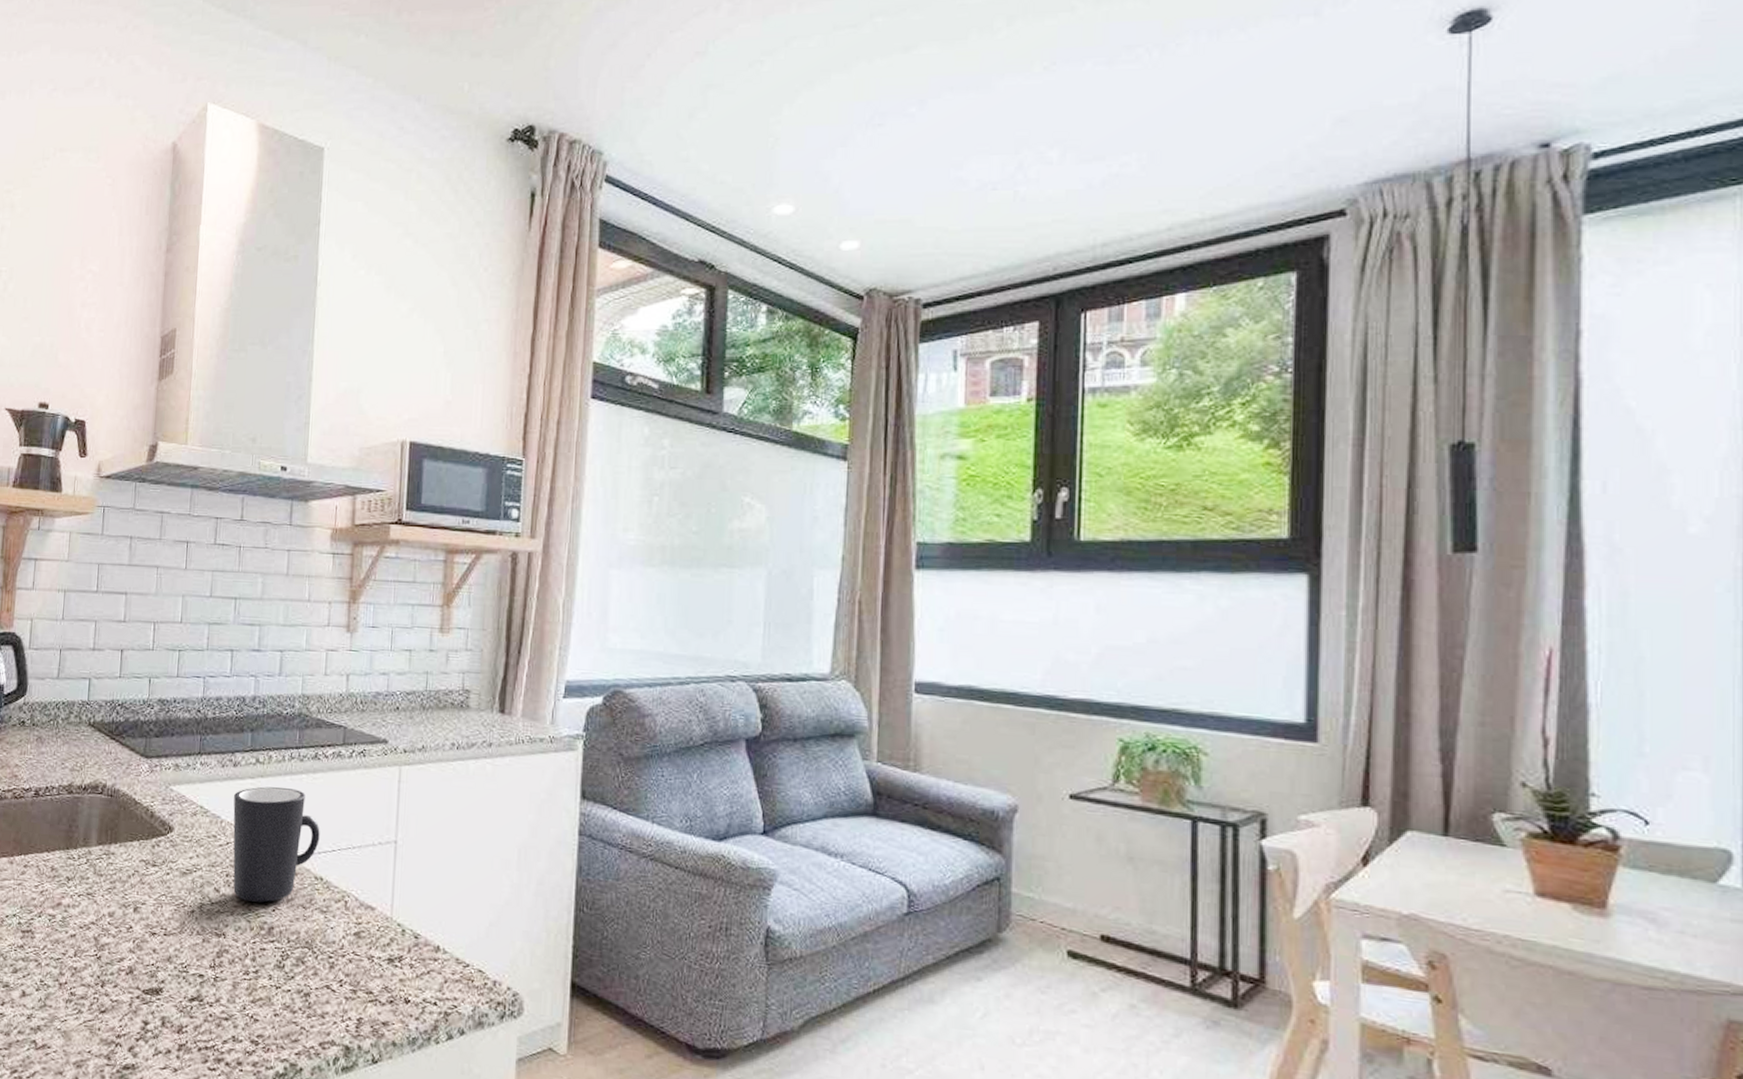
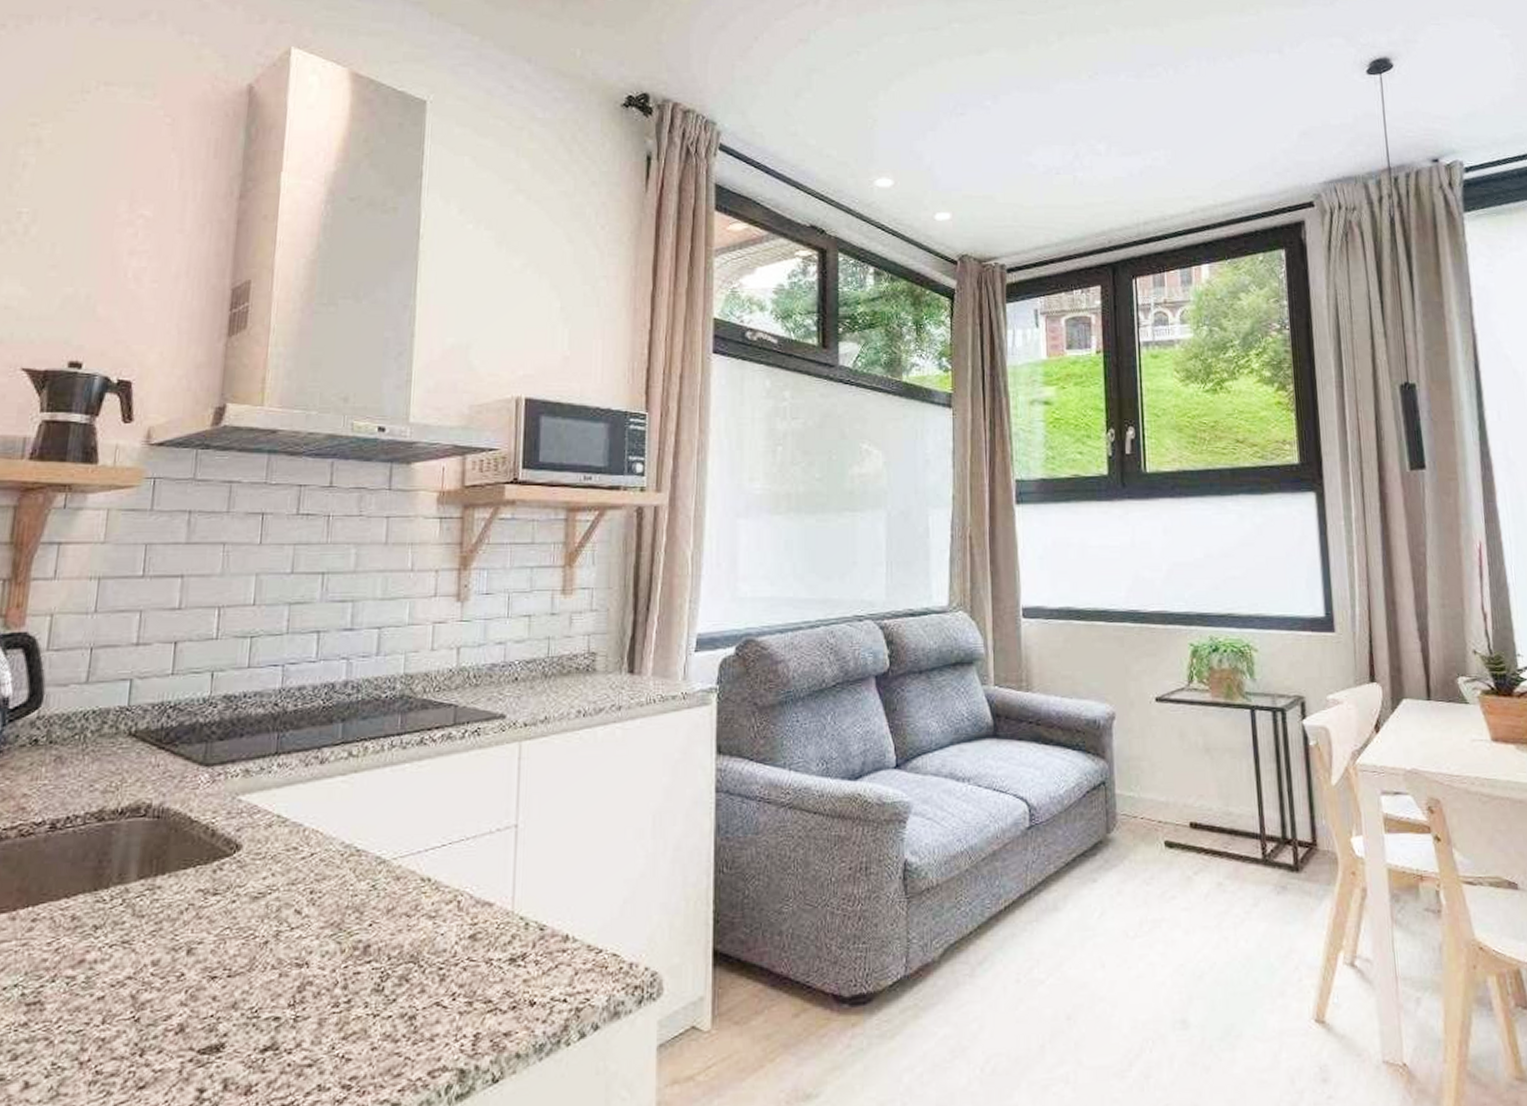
mug: present [233,786,320,903] -> none [319,780,427,919]

